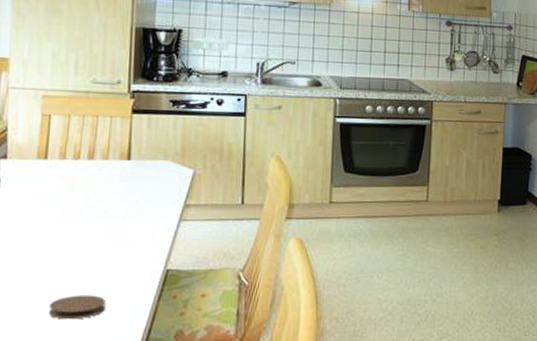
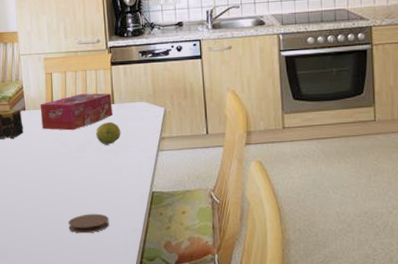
tissue box: none [28,144,128,189] -> present [40,93,113,131]
fruit: none [101,182,135,209] -> present [96,122,121,145]

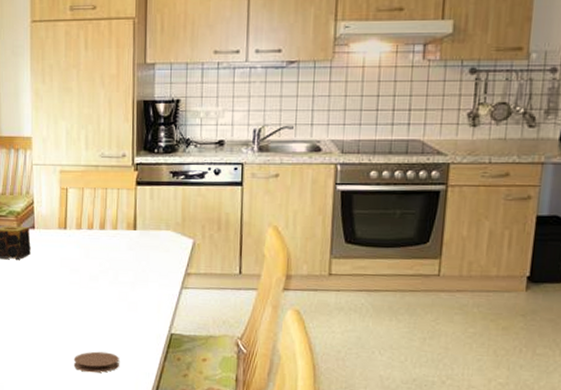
tissue box: present [40,93,113,131] -> none [51,215,134,257]
fruit: present [96,122,121,145] -> none [113,250,141,276]

